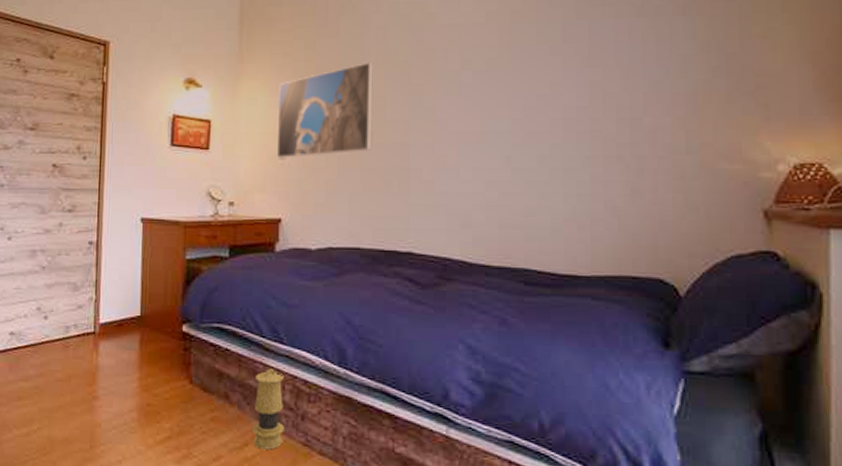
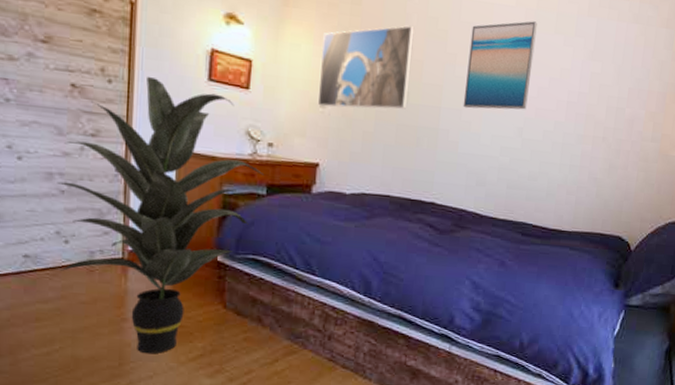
indoor plant: none [39,148,227,436] -> present [57,76,265,354]
lantern: present [251,368,284,450] -> none [282,296,314,365]
wall art: none [435,35,514,142] -> present [463,21,537,110]

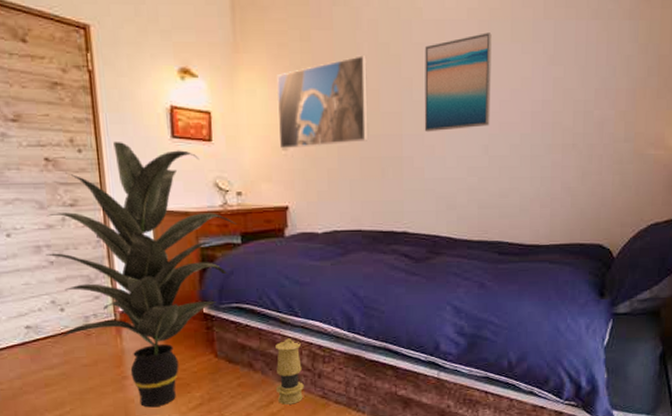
lantern: none [282,296,314,365] -> present [275,338,304,405]

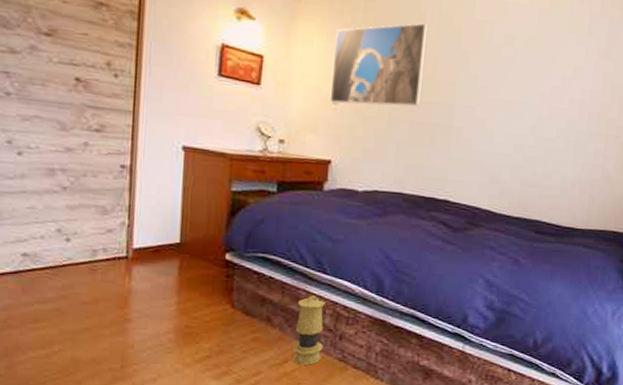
indoor plant: present [45,141,238,408] -> none [59,70,275,356]
wall art: present [424,33,492,132] -> none [476,20,551,108]

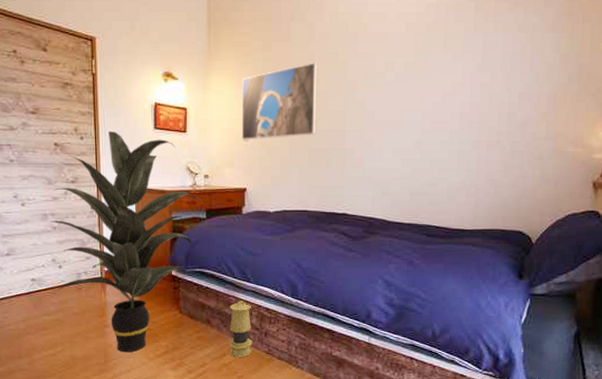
indoor plant: none [59,70,275,356] -> present [50,130,204,353]

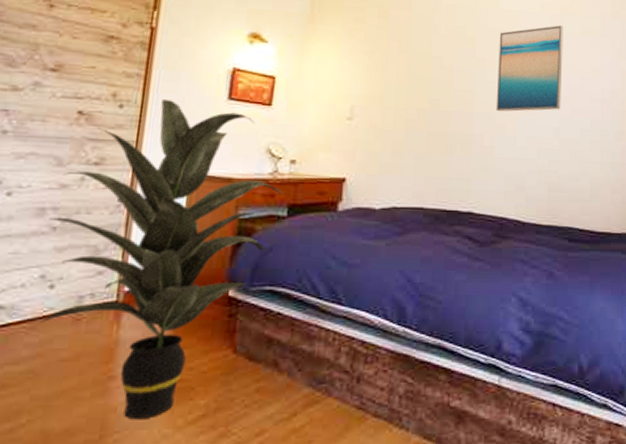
lantern: present [228,300,252,358] -> none [302,331,340,418]
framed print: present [241,63,318,140] -> none [344,35,442,119]
wall art: none [365,44,427,128] -> present [495,25,563,112]

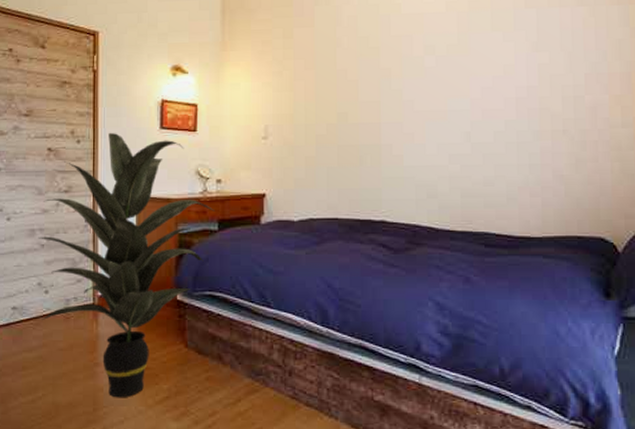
wall art: present [495,25,563,112] -> none [403,23,472,120]

